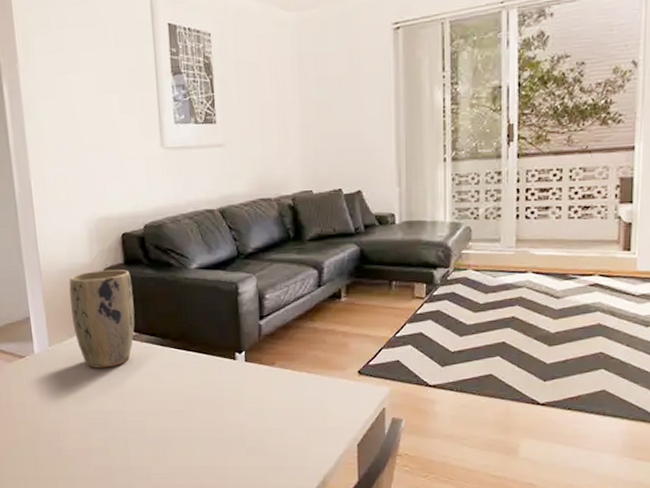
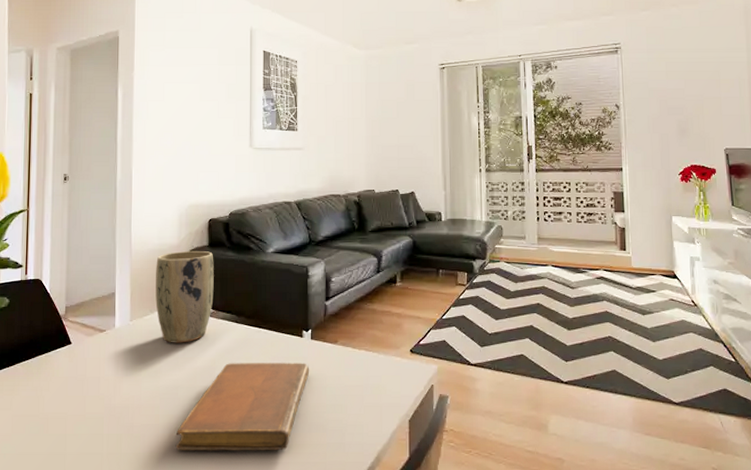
notebook: none [109,386,246,474] -> present [175,363,310,451]

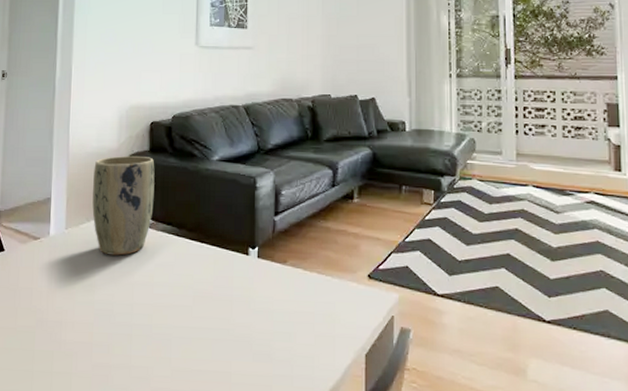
notebook: present [175,363,310,451] -> none [109,280,256,380]

